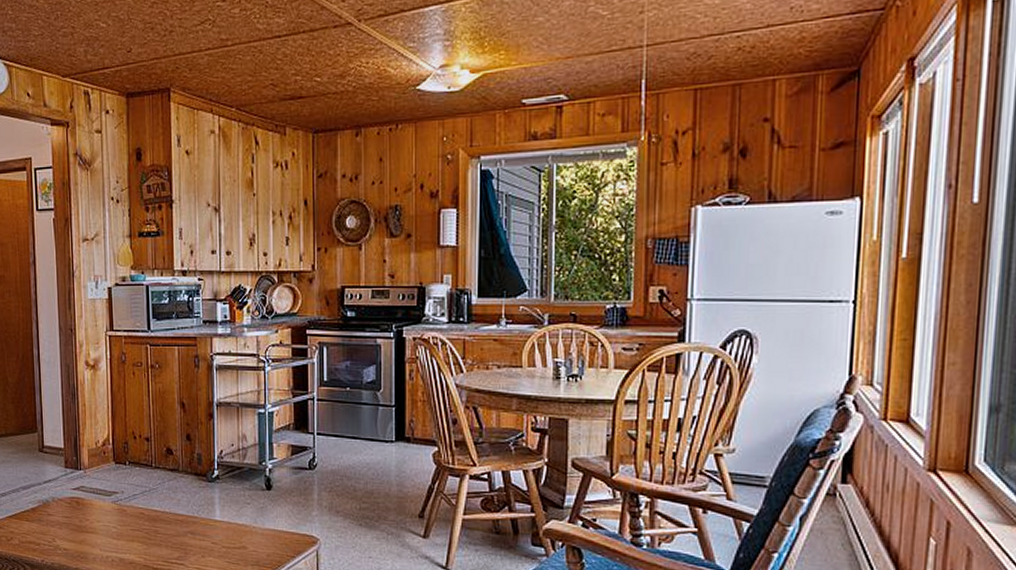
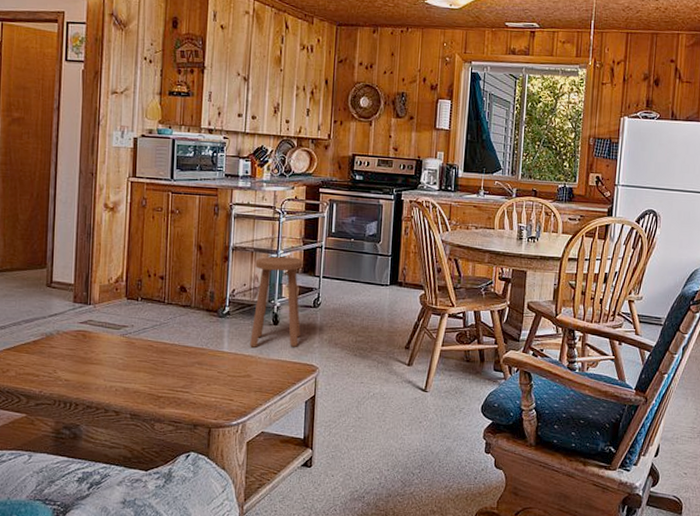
stool: none [242,411,297,516] -> present [250,256,303,347]

